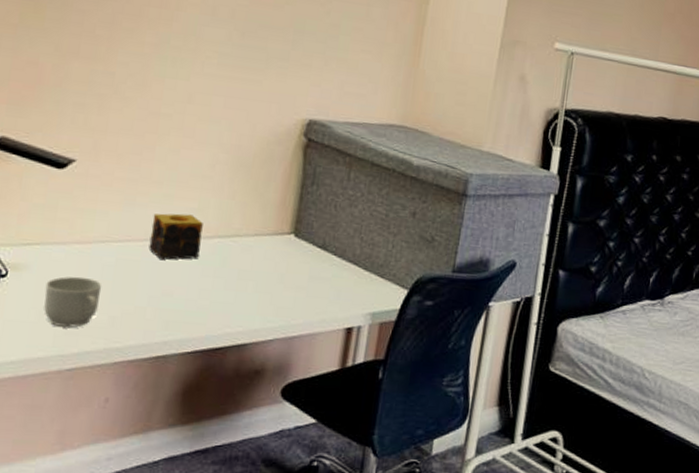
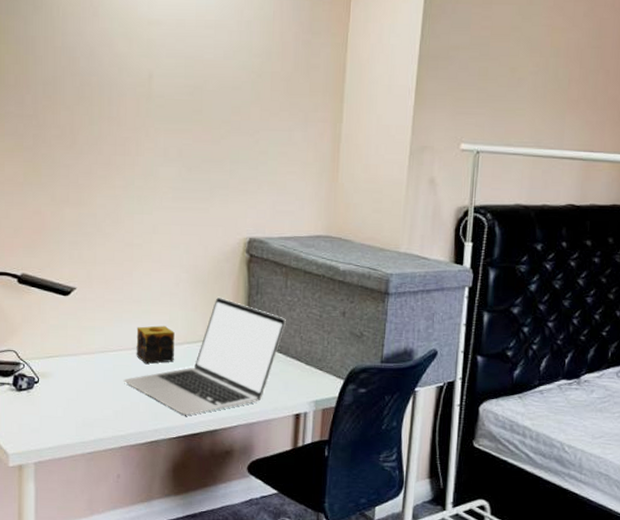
mug: present [44,276,102,327] -> none [66,380,106,420]
laptop: none [127,184,345,325] -> present [123,296,286,415]

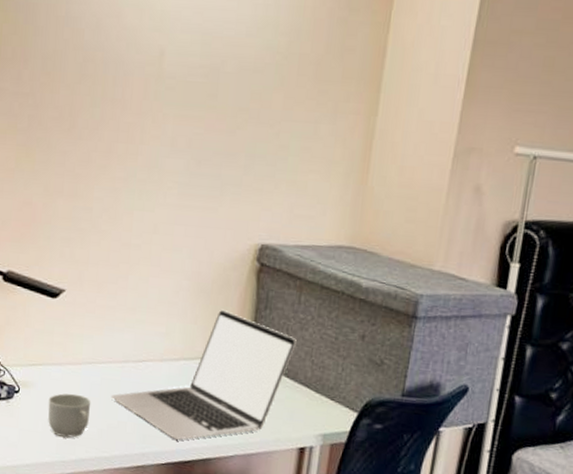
mug: none [66,380,106,420] -> present [48,393,91,438]
candle: present [136,325,175,364] -> none [126,337,171,380]

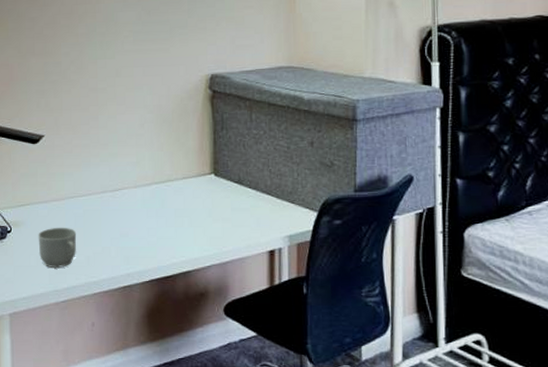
laptop: present [110,309,297,440] -> none [93,134,253,257]

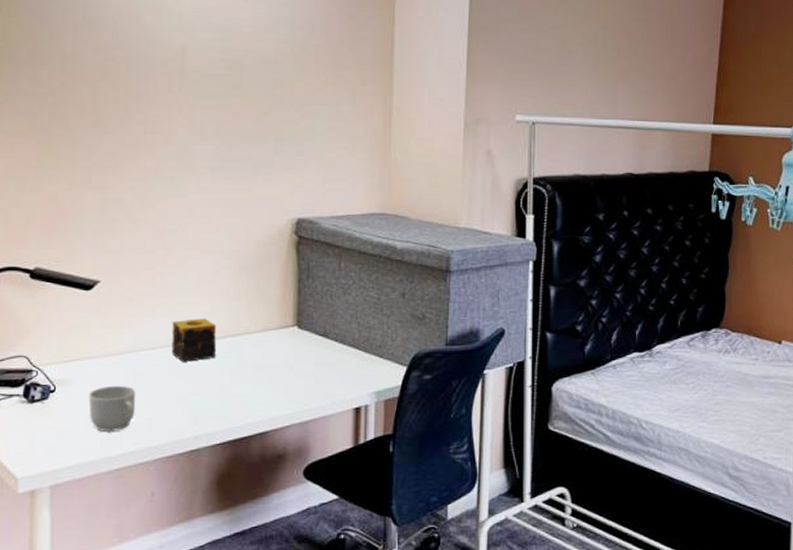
candle: none [104,167,143,207] -> present [172,318,216,362]

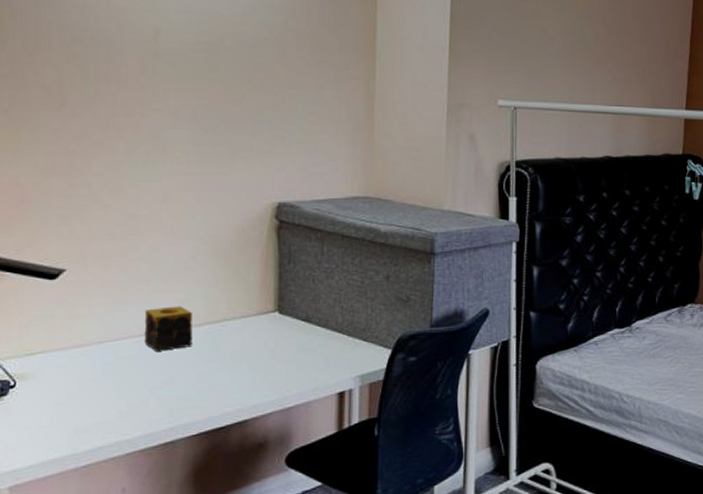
mug: present [88,385,136,432] -> none [53,378,106,427]

